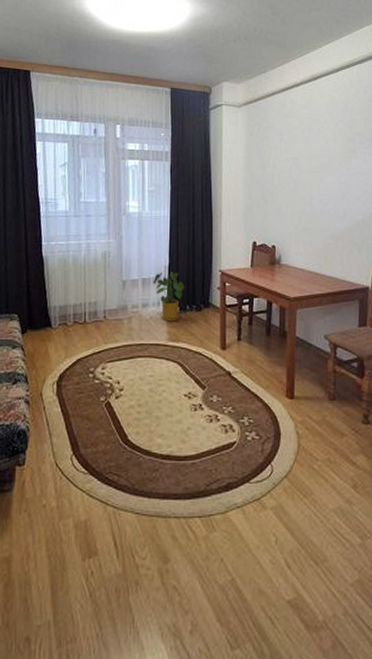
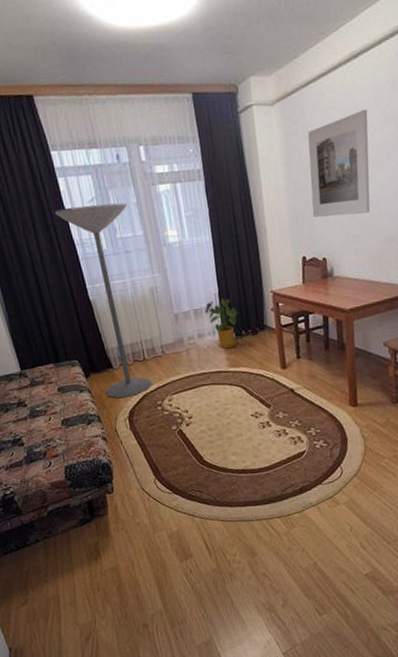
floor lamp: none [26,168,96,360] -> present [54,202,154,399]
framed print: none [266,121,323,210] -> present [307,109,371,218]

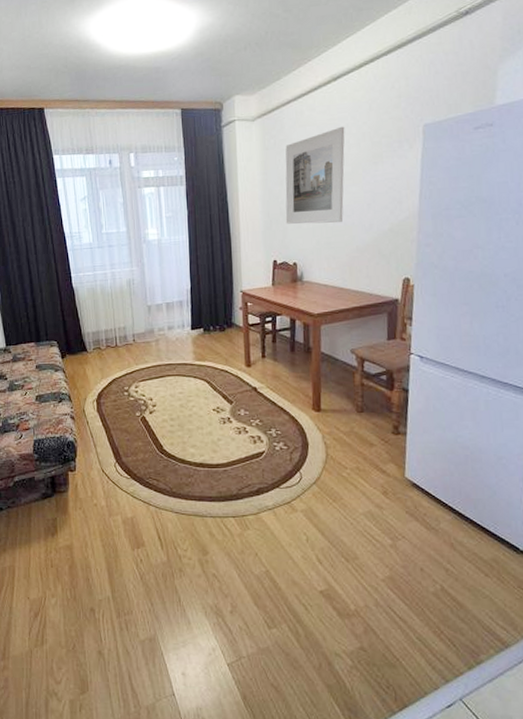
floor lamp: present [54,202,154,399] -> none [50,202,123,381]
house plant: present [205,298,238,349] -> none [176,295,208,343]

